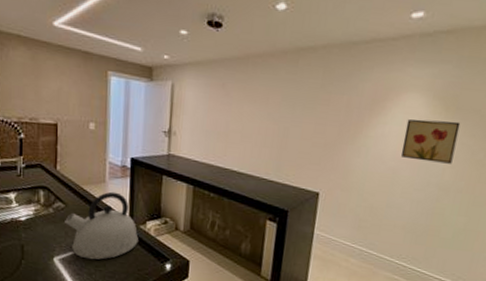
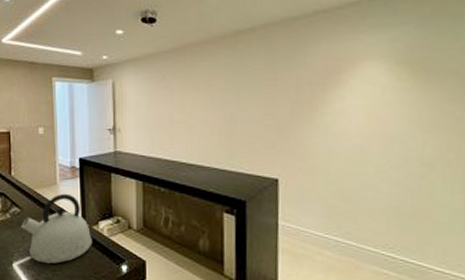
wall art: present [401,119,461,164] -> none [367,86,435,135]

